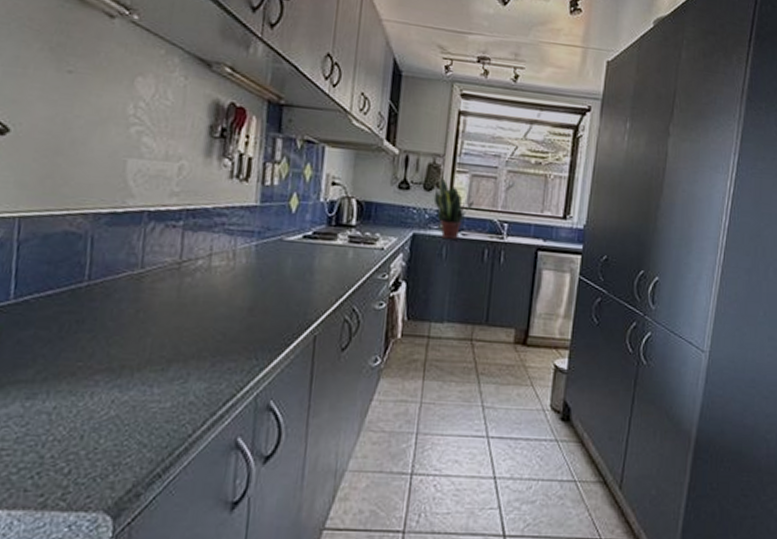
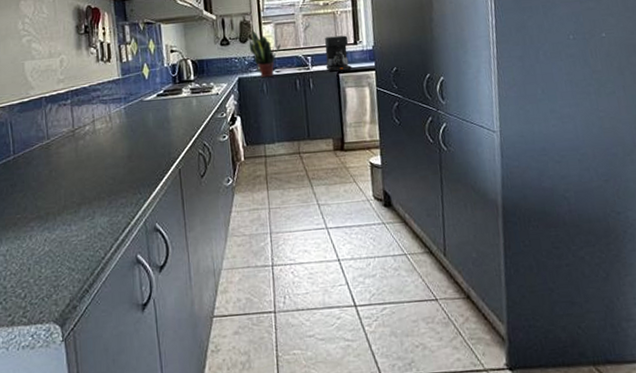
coffee maker: none [523,203,557,249] -> present [325,35,352,72]

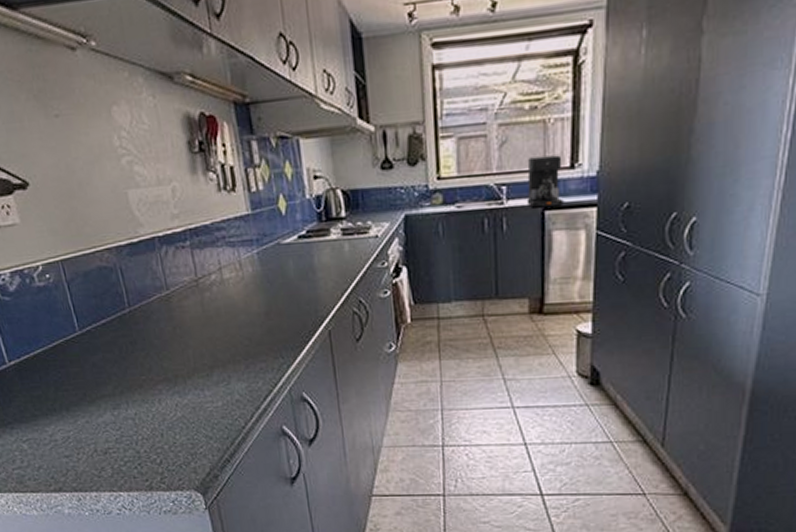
potted plant: present [249,29,281,77] -> none [420,146,465,215]

